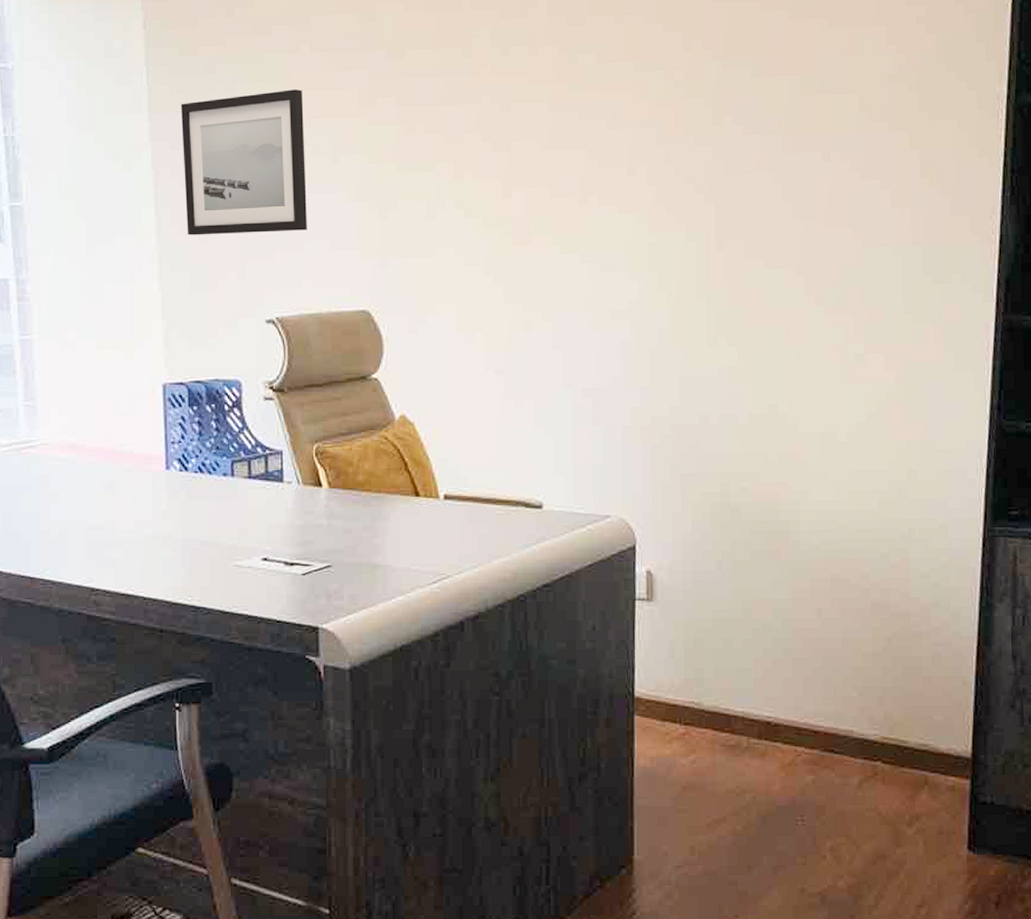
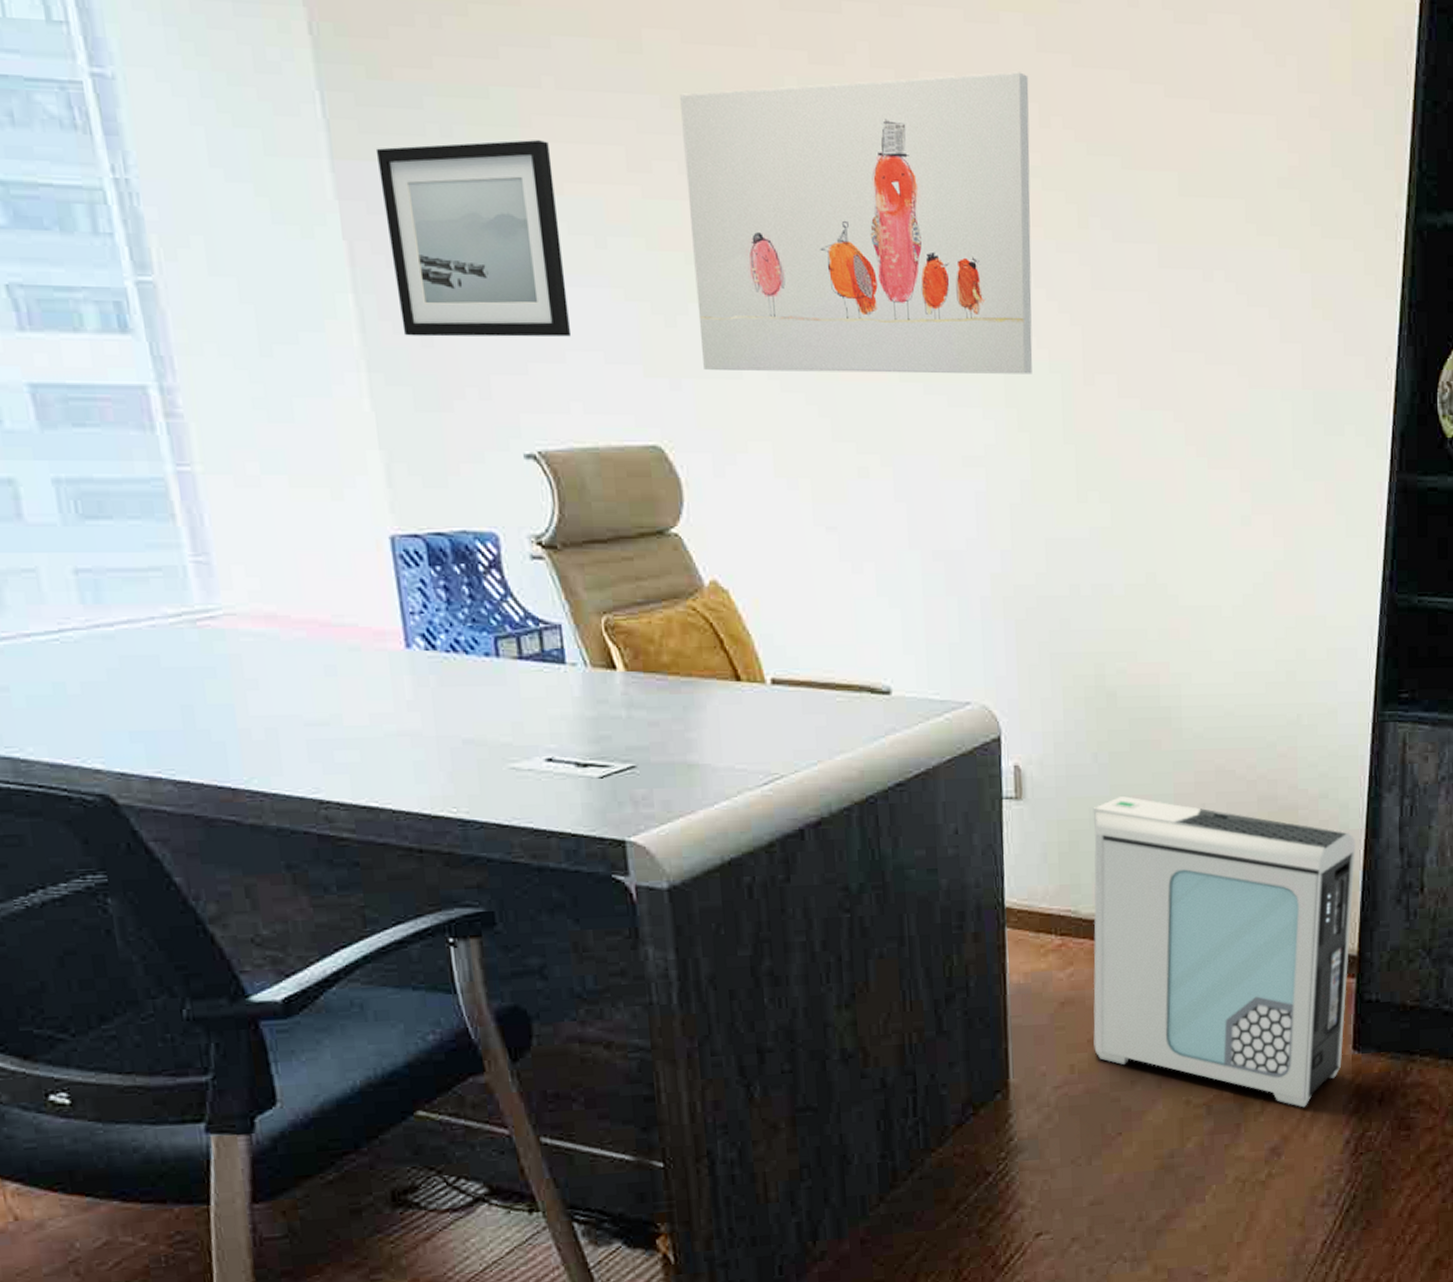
wall art: none [401,10,675,251] -> present [680,71,1033,374]
air purifier: none [713,600,968,905] -> present [1093,796,1356,1108]

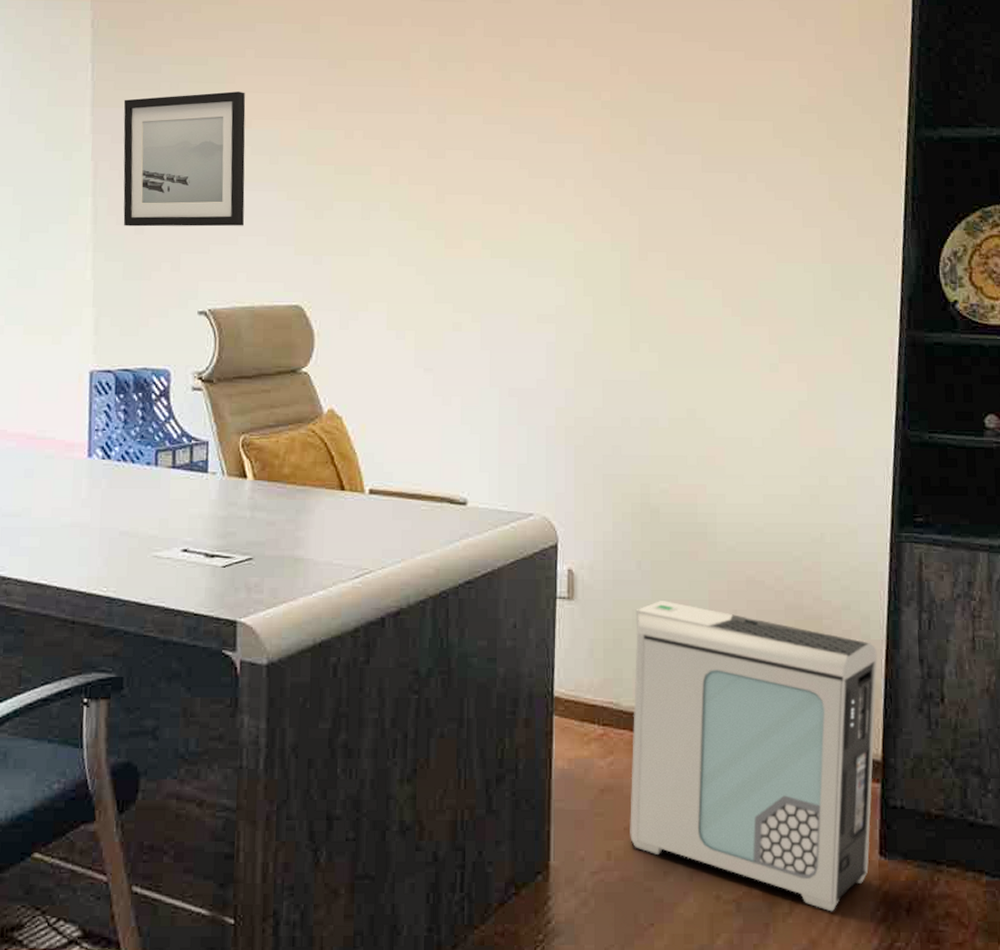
wall art: present [680,71,1033,374] -> none [340,36,603,252]

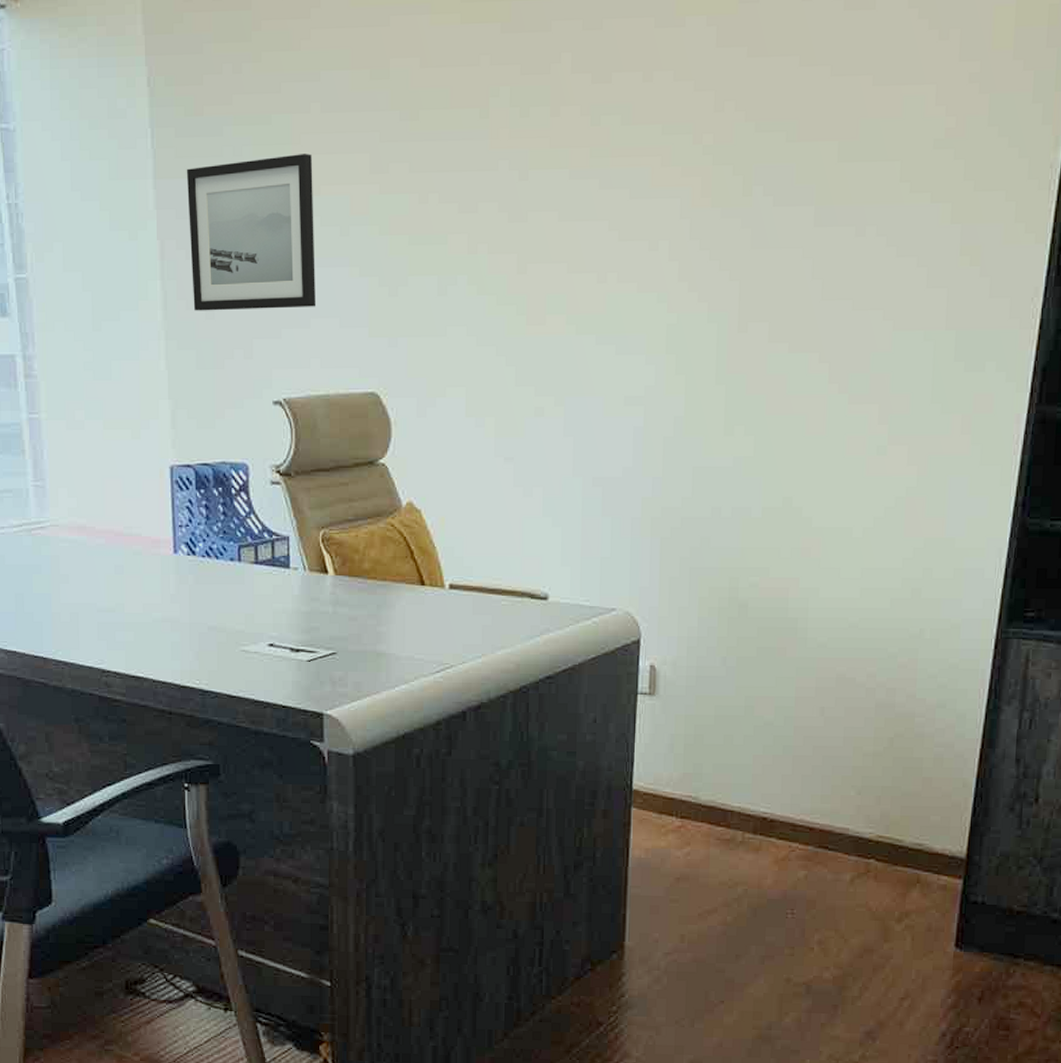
air purifier: present [630,601,877,912] -> none [704,697,971,997]

